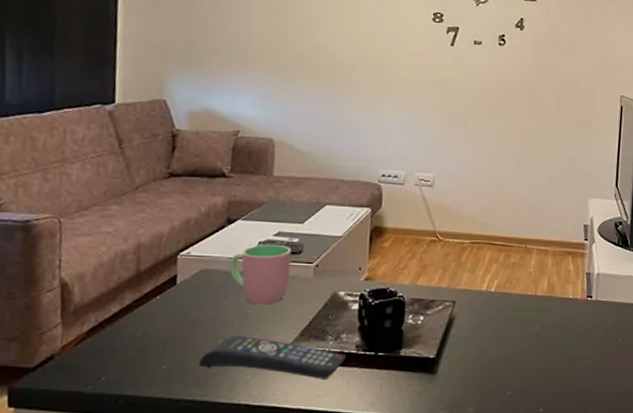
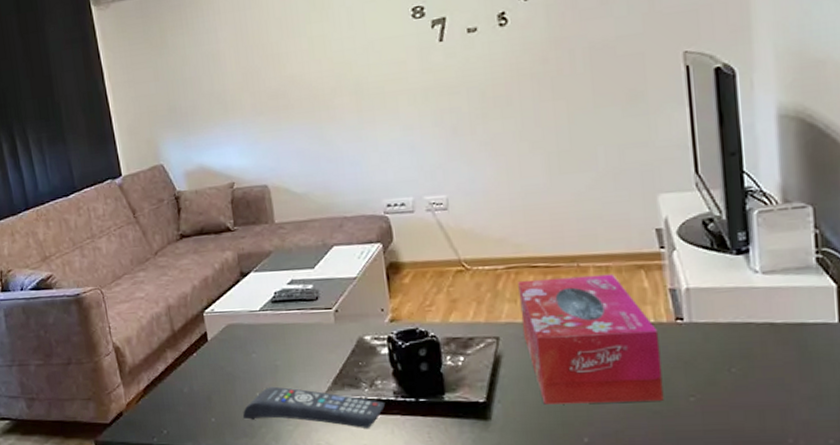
cup: present [229,244,292,305] -> none [251,292,311,356]
tissue box: none [475,254,574,362] -> present [518,274,664,405]

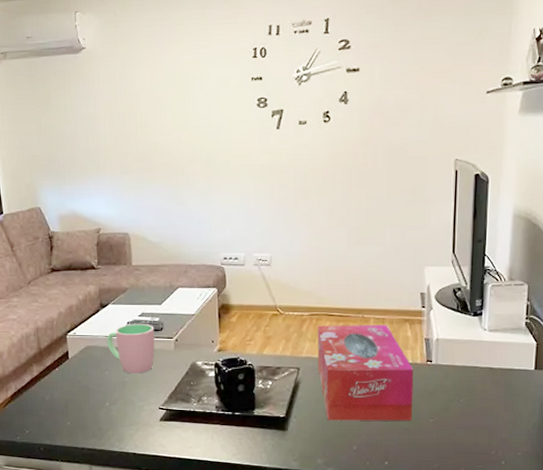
remote control: present [242,386,386,428] -> none [93,398,209,434]
cup: none [251,292,311,356] -> present [106,323,155,374]

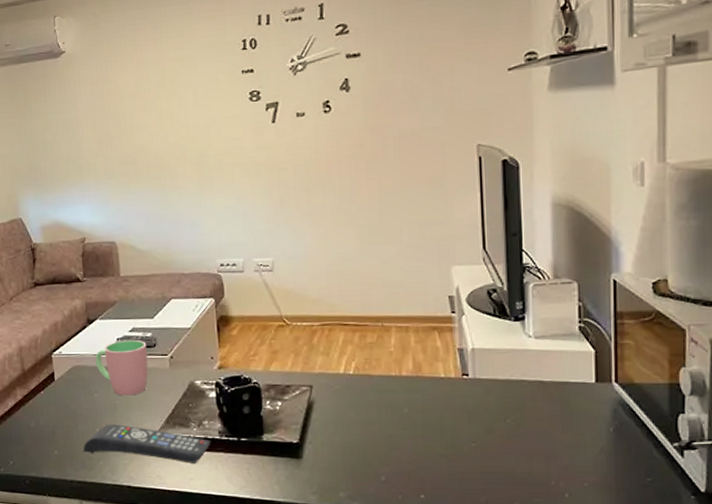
remote control: none [93,398,209,434] -> present [83,423,211,463]
tissue box: present [317,324,414,421] -> none [331,333,450,447]

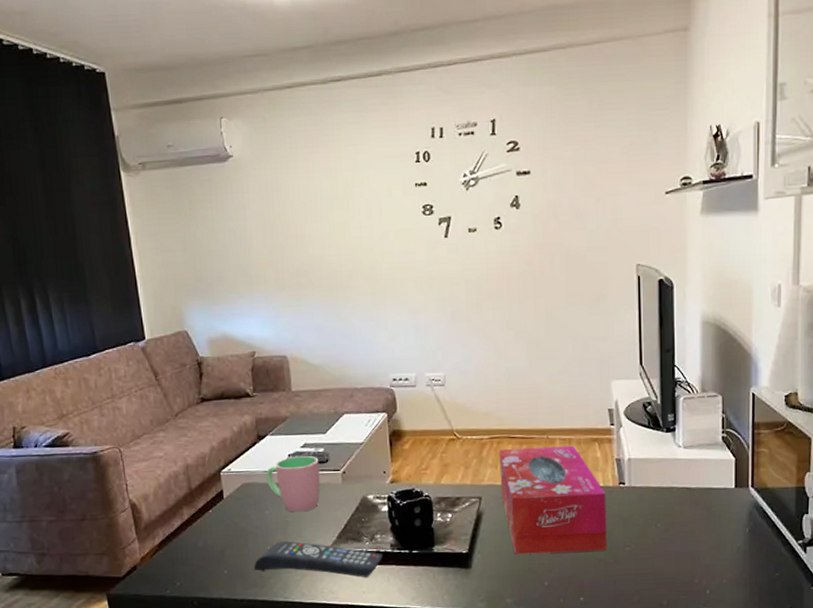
tissue box: none [331,333,450,447] -> present [499,445,607,555]

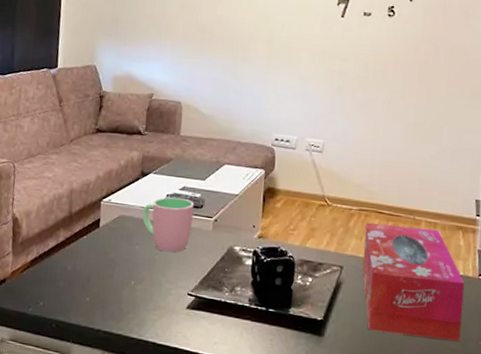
remote control: present [253,540,383,577] -> none [114,277,241,328]

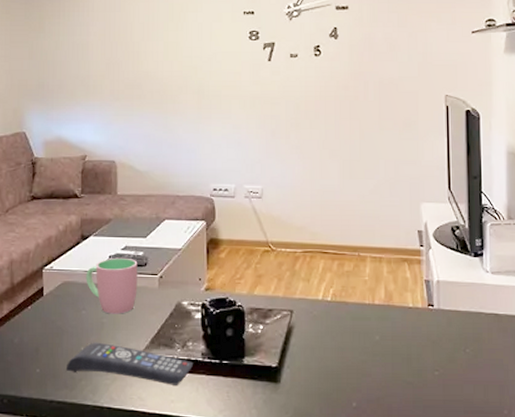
remote control: none [114,277,241,328] -> present [65,342,194,385]
tissue box: present [362,222,465,341] -> none [312,263,416,373]

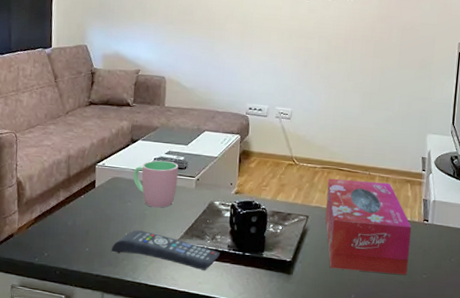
tissue box: none [312,263,416,373] -> present [325,178,412,275]

